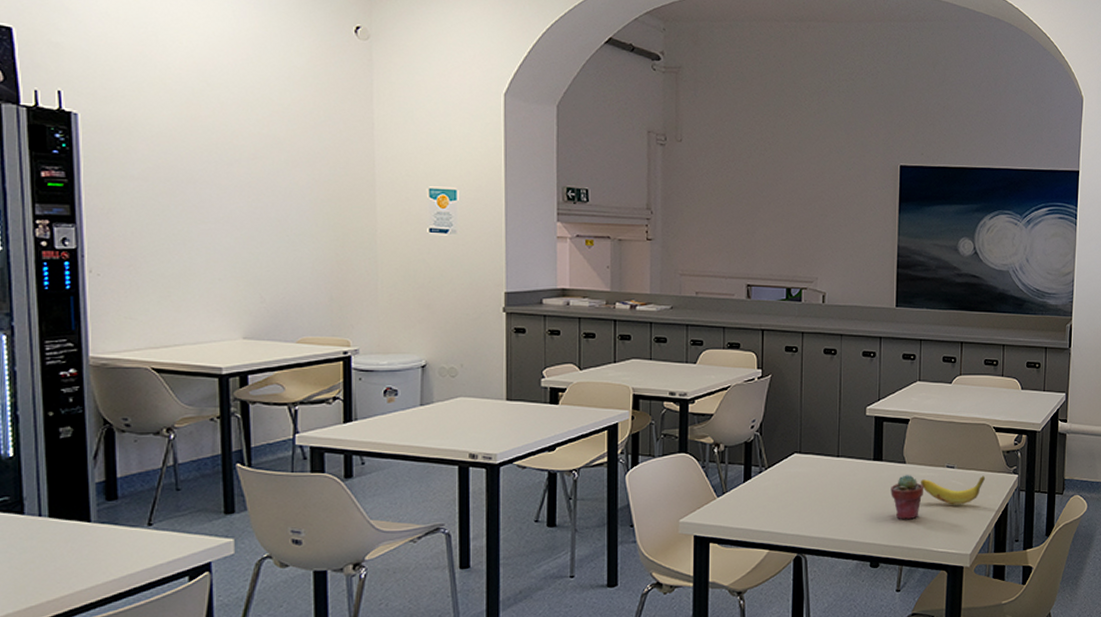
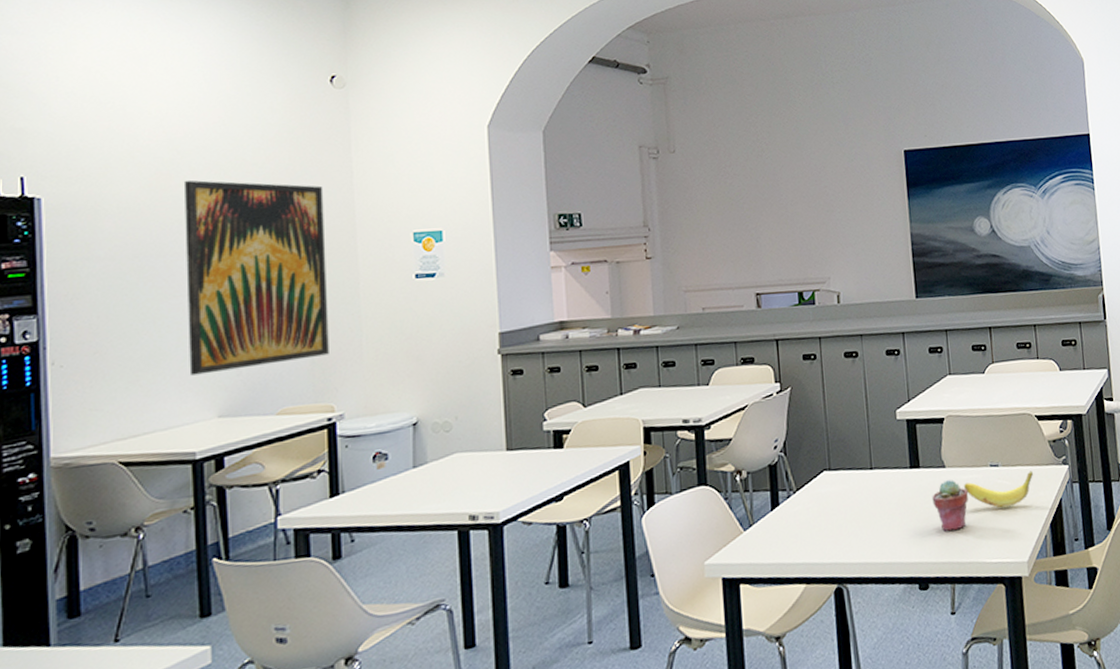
wall art: none [213,112,347,298] -> present [183,180,329,376]

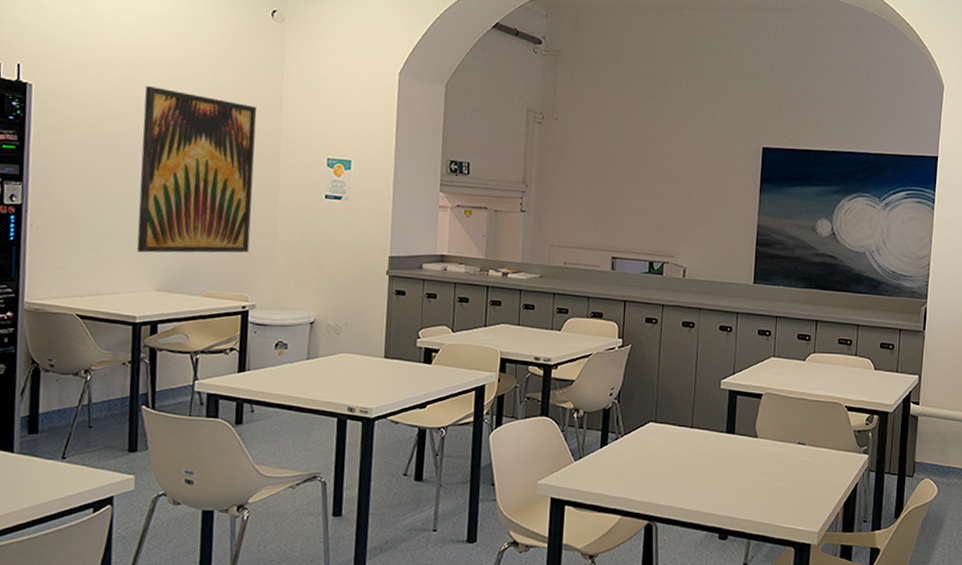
potted succulent: present [932,479,968,532] -> none [741,448,774,494]
banana: present [964,470,1034,508] -> none [772,454,836,482]

